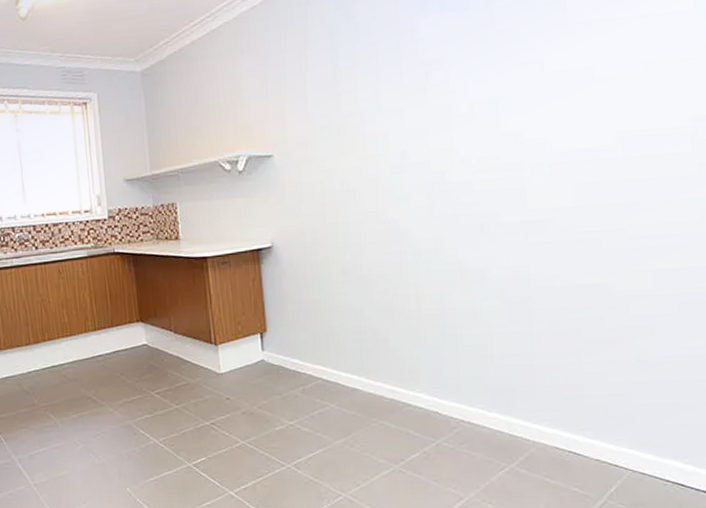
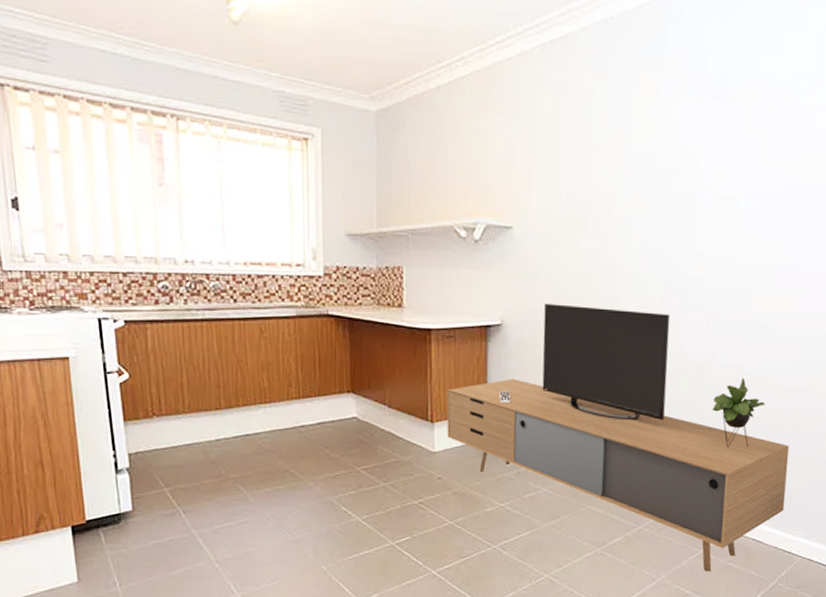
media console: none [227,220,601,489] -> present [446,303,789,572]

